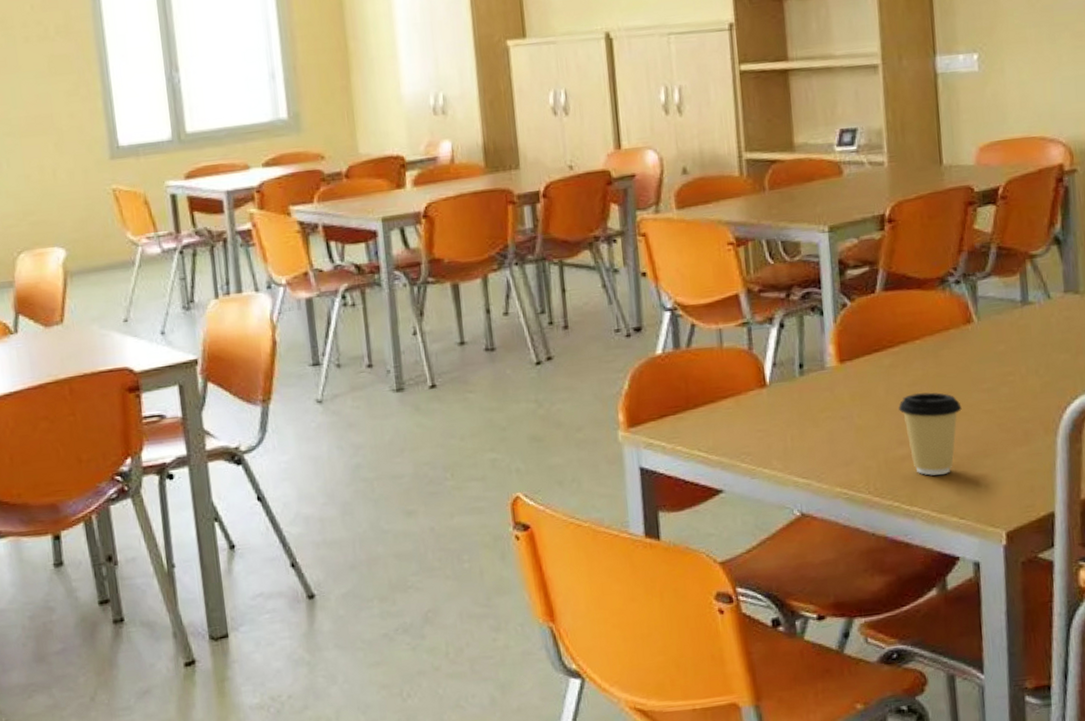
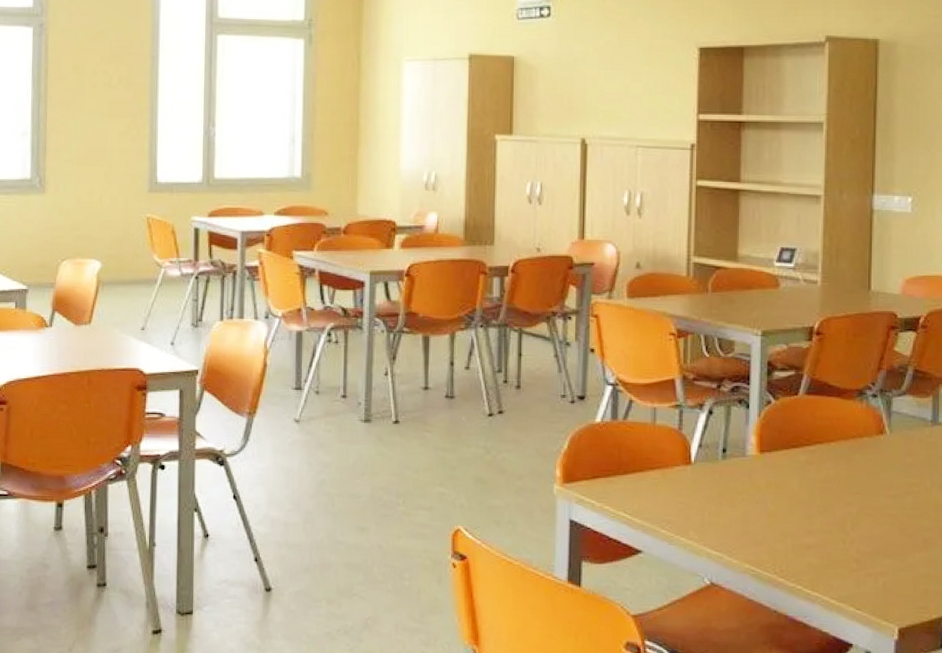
coffee cup: present [899,392,962,476] -> none [810,489,868,567]

